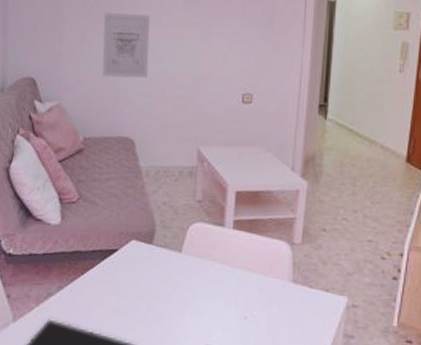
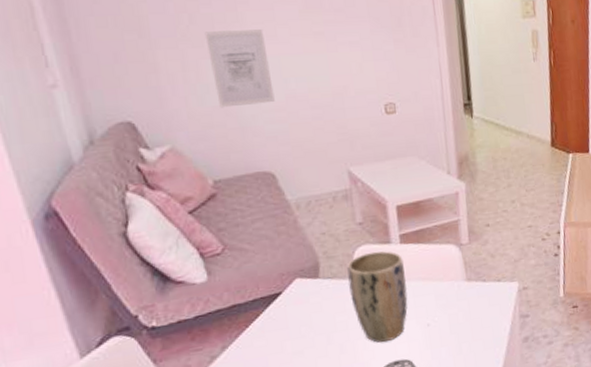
plant pot: none [177,230,233,323] -> present [347,251,408,343]

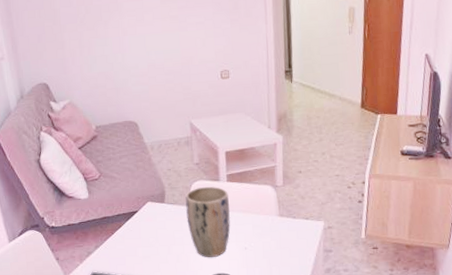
wall art: present [204,29,275,108] -> none [95,15,140,74]

